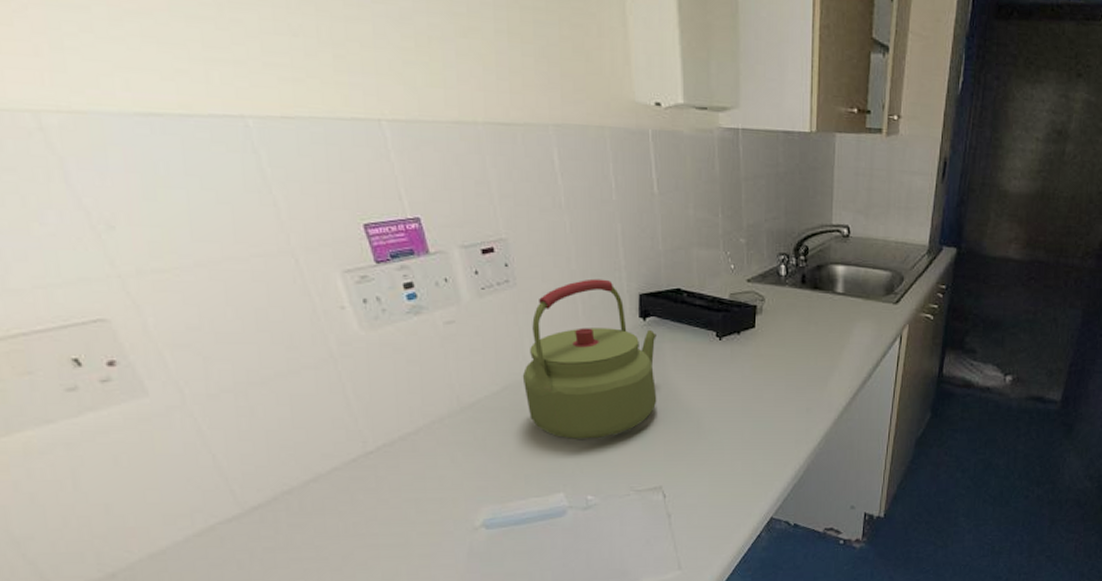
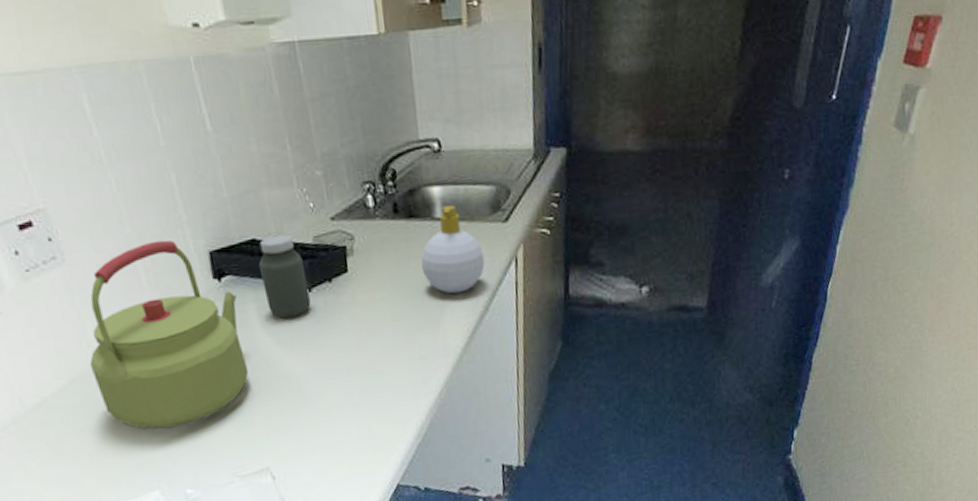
jar: none [679,288,719,360] -> present [258,234,311,318]
soap bottle: none [819,283,874,359] -> present [421,205,485,294]

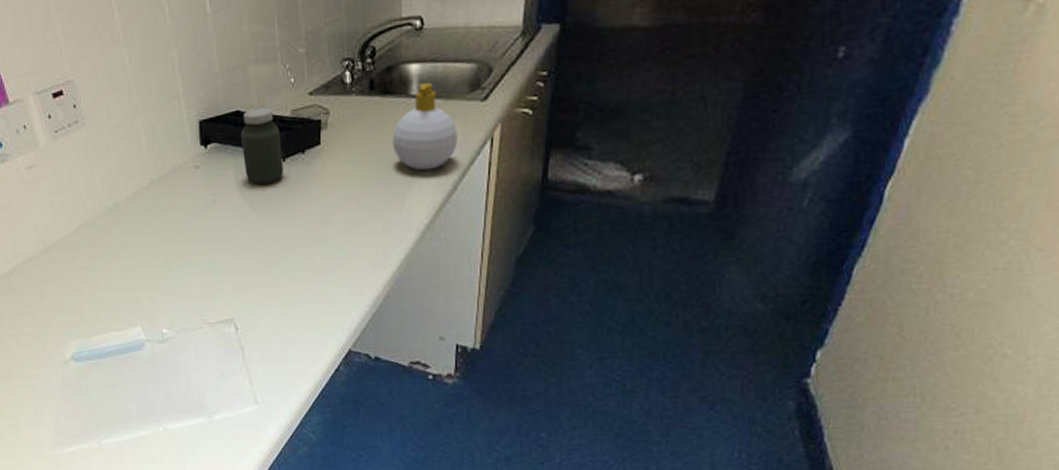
kettle: present [89,240,249,429] -> none [96,109,224,273]

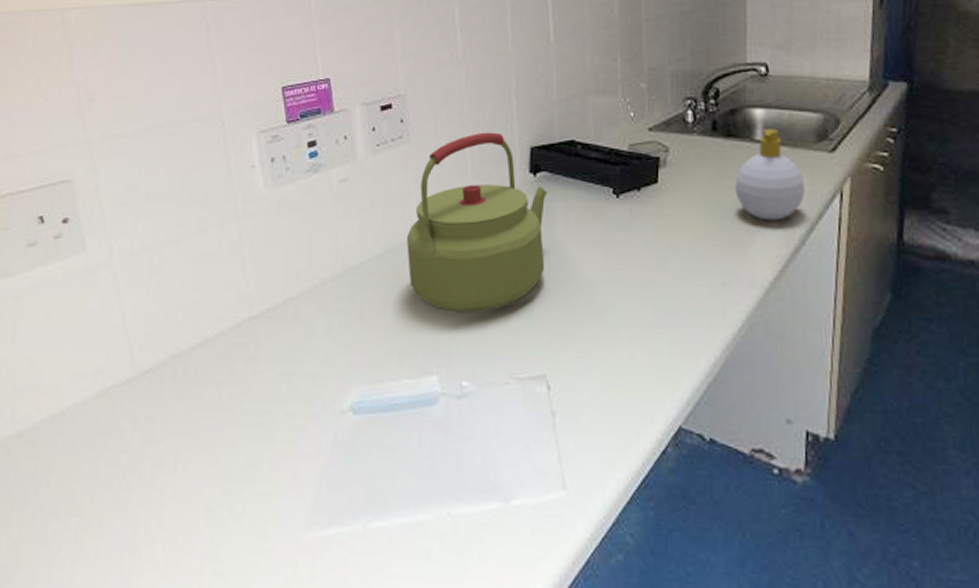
kettle: none [96,109,224,273] -> present [406,132,547,312]
jar: present [240,107,284,184] -> none [572,139,617,221]

